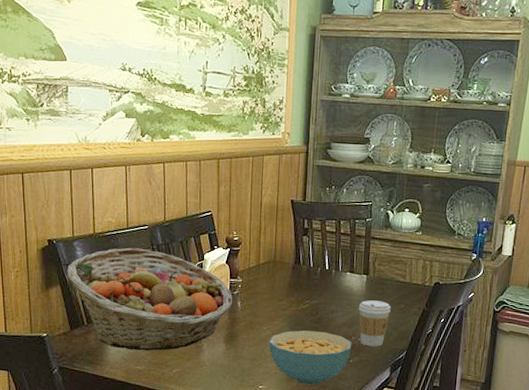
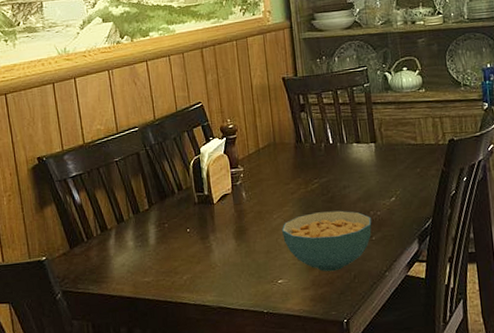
fruit basket: present [67,247,233,351] -> none [60,151,237,262]
coffee cup: present [358,300,391,347] -> none [372,168,407,220]

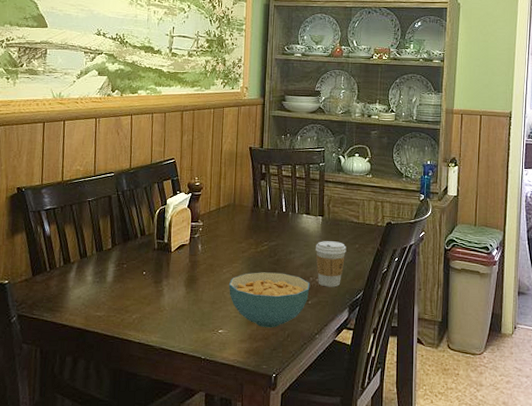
coffee cup: none [372,168,407,220] -> present [315,241,346,287]

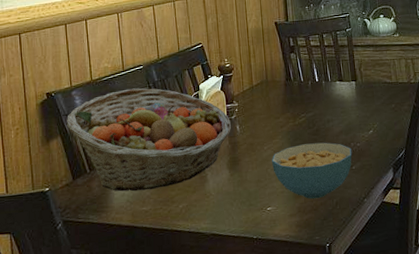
fruit basket: none [33,194,194,297] -> present [67,88,232,192]
coffee cup: present [315,241,346,287] -> none [353,104,383,150]

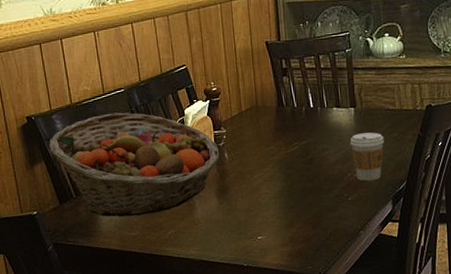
cereal bowl: present [271,142,352,200] -> none [262,172,349,230]
coffee cup: none [353,104,383,150] -> present [350,132,384,181]

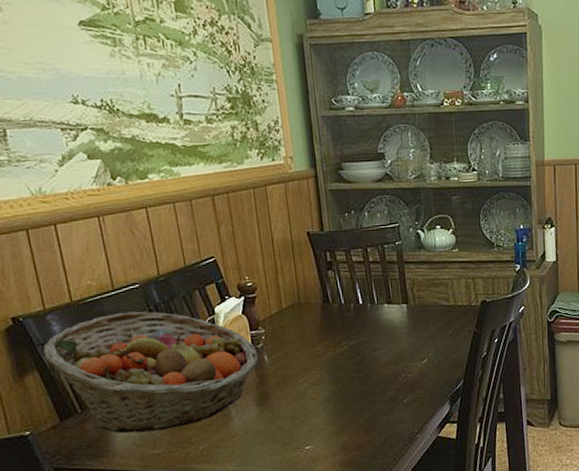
coffee cup: present [350,132,384,181] -> none [403,330,439,382]

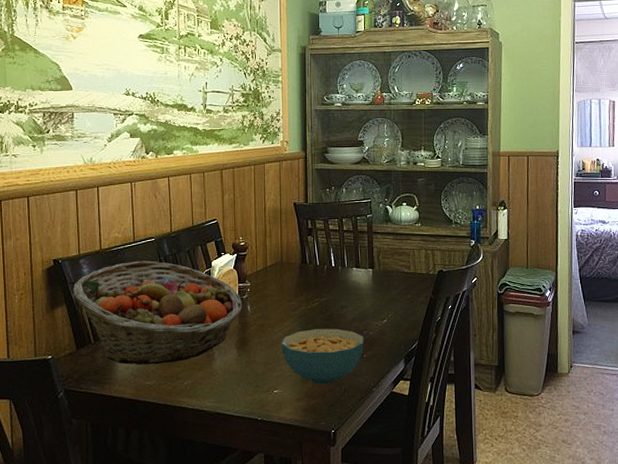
cereal bowl: none [308,373,403,436] -> present [281,328,364,385]

